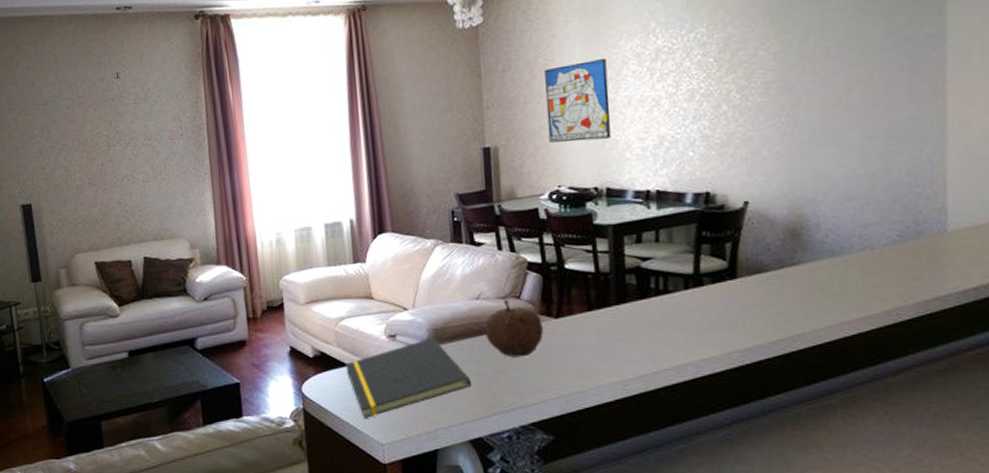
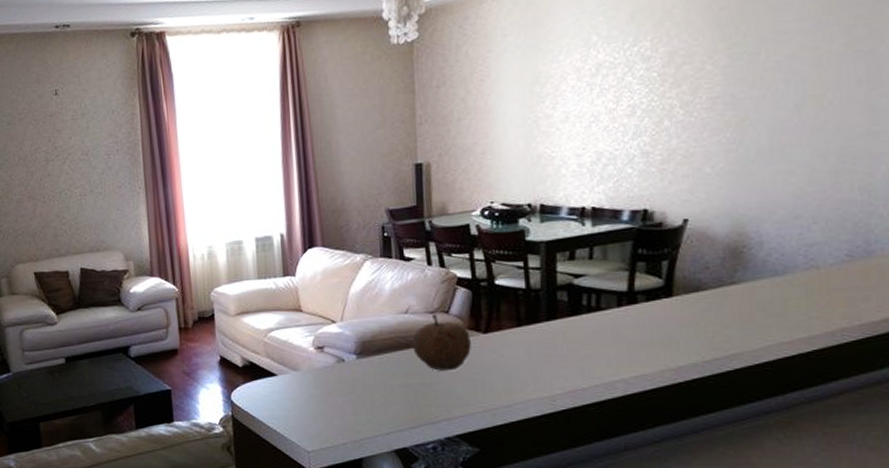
notepad: present [345,337,472,418] -> none [273,349,398,426]
wall art: present [544,58,611,143] -> none [480,73,547,159]

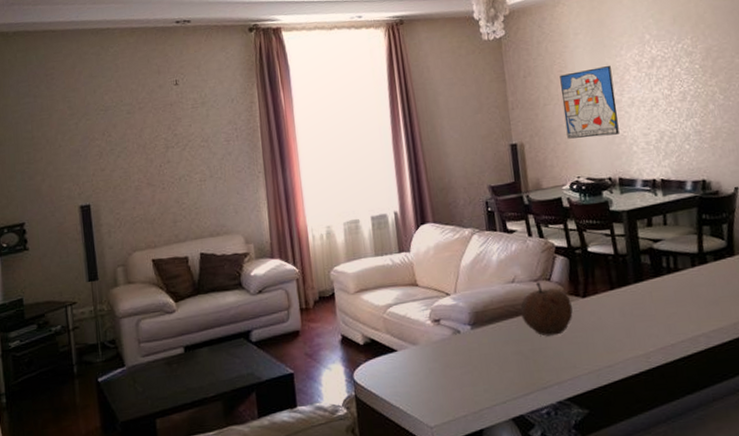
wall art: none [480,73,547,159] -> present [560,65,620,139]

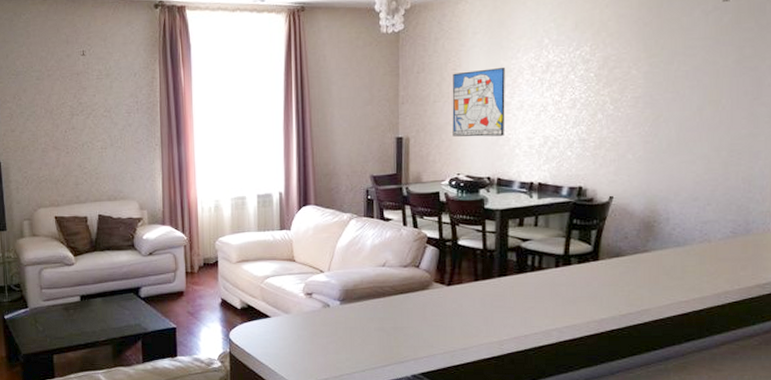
fruit: present [520,282,573,336] -> none [388,268,437,317]

